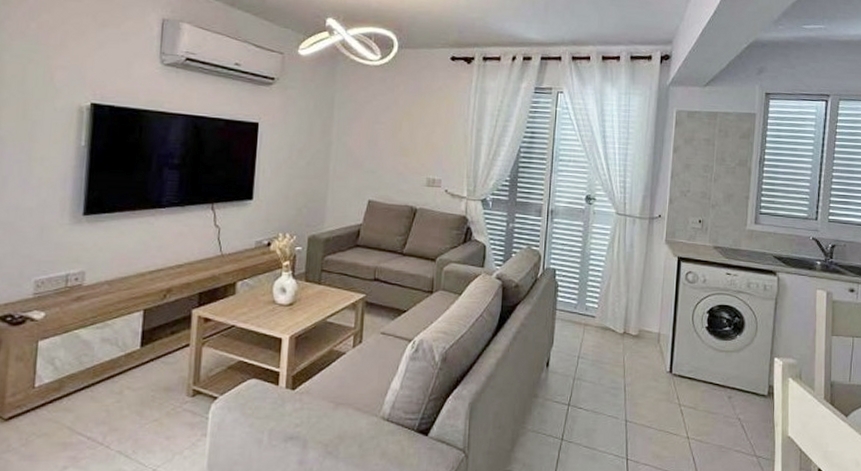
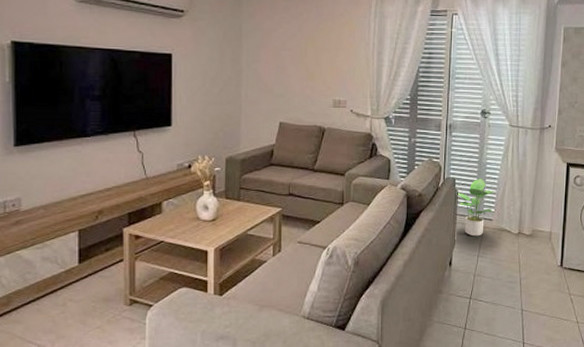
potted plant: none [556,270,599,335] -> present [456,179,495,237]

